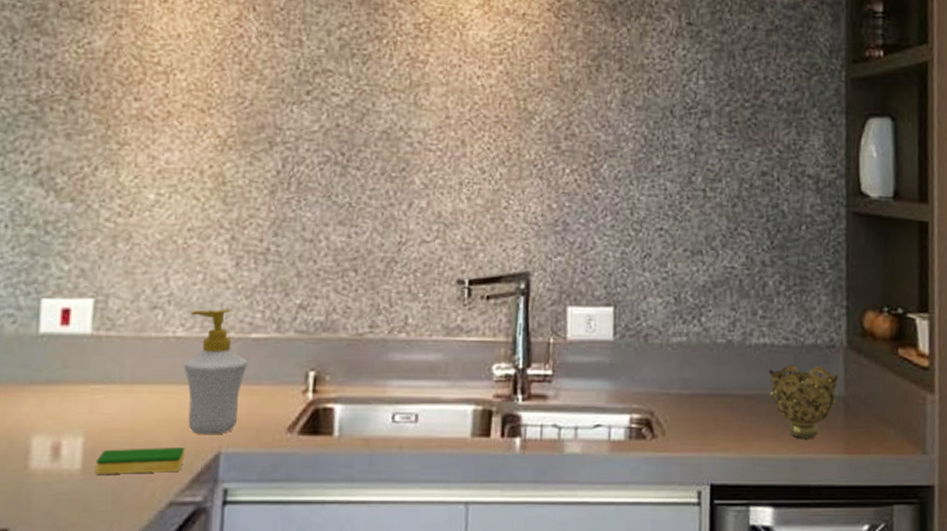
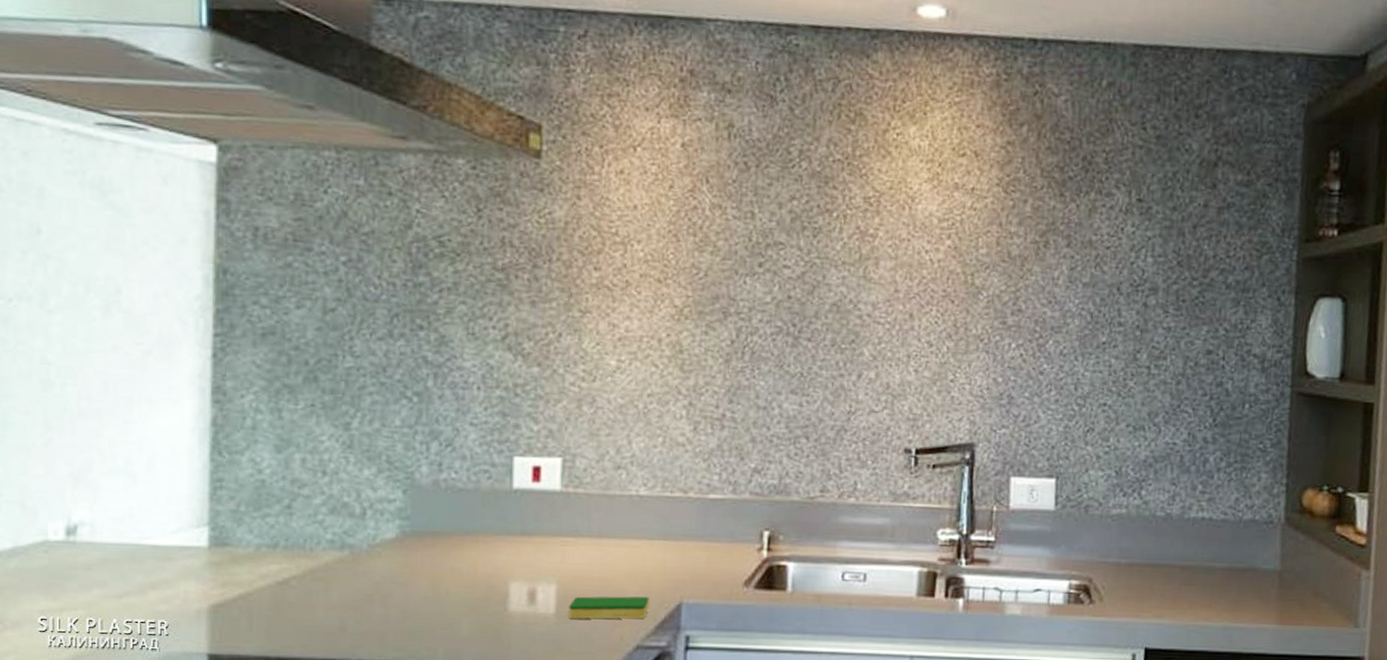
soap bottle: present [183,308,248,435] -> none [646,470,706,587]
decorative bowl: present [769,364,838,438] -> none [1206,538,1275,609]

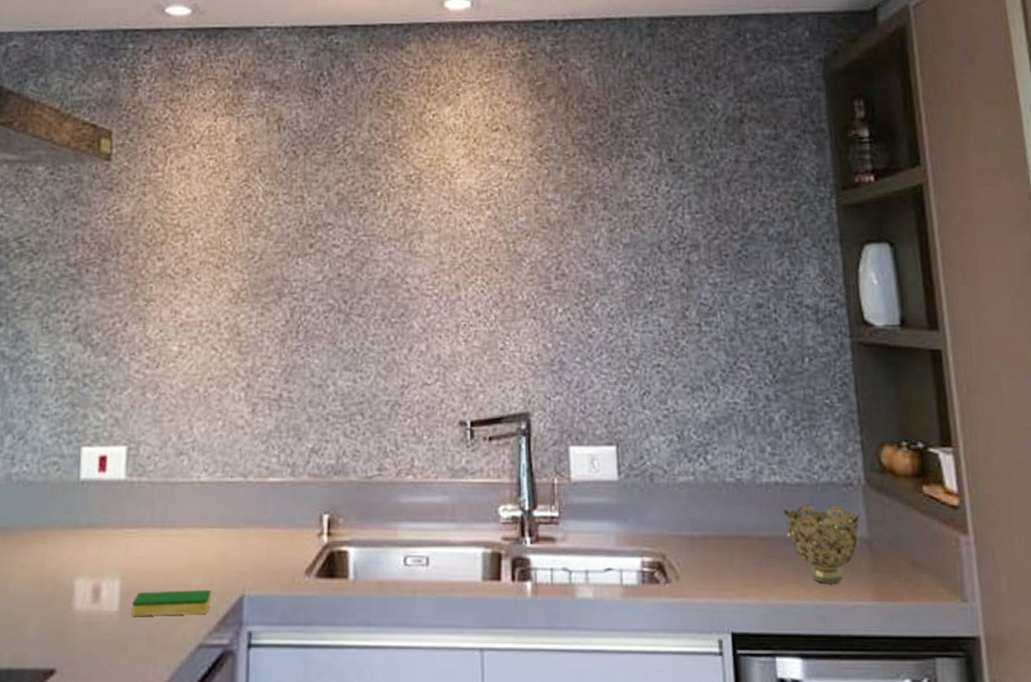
decorative bowl: none [1206,538,1275,609] -> present [783,503,861,583]

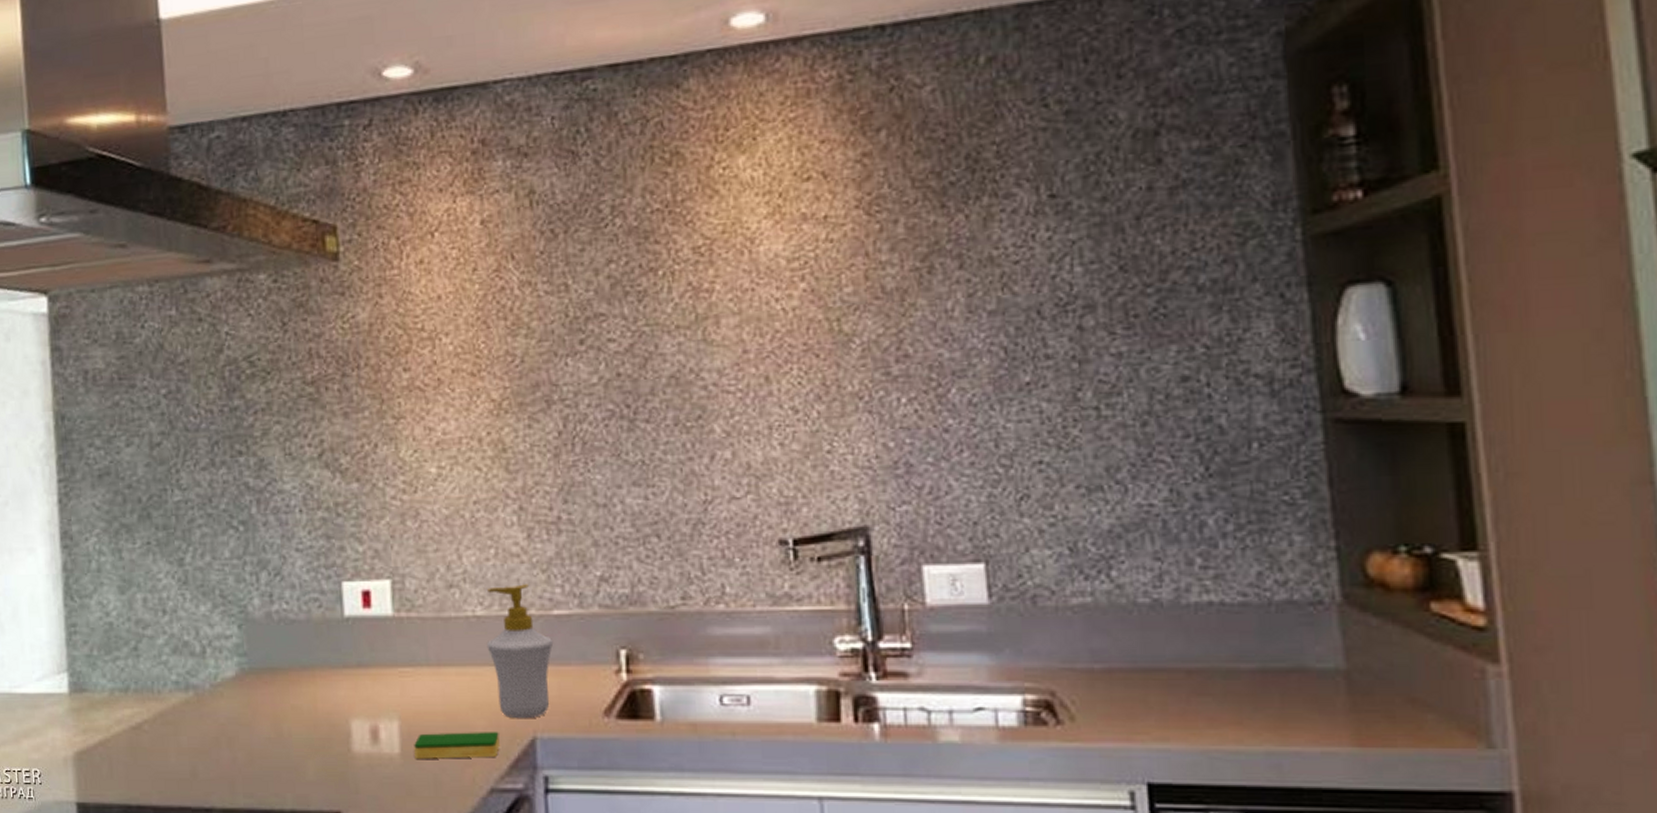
soap bottle: none [207,454,266,578] -> present [486,584,553,719]
decorative bowl: present [783,503,861,583] -> none [1220,627,1334,725]

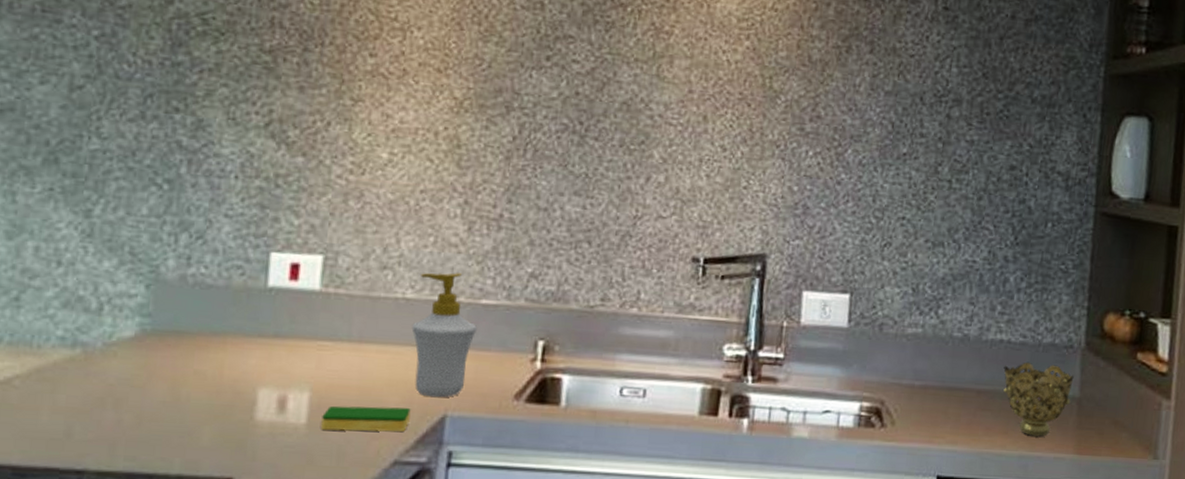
decorative bowl: none [1220,627,1334,725] -> present [1003,361,1074,437]

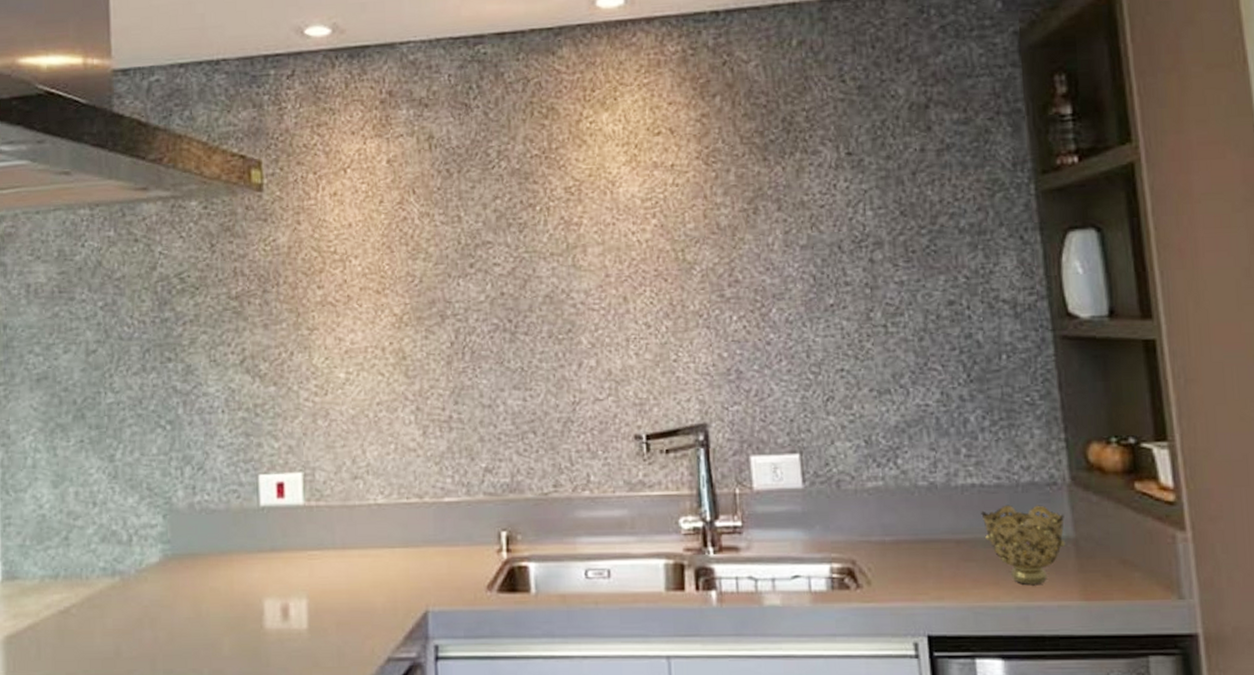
dish sponge: present [321,405,411,432] -> none [320,607,396,633]
soap bottle: present [411,273,477,398] -> none [386,475,444,595]

